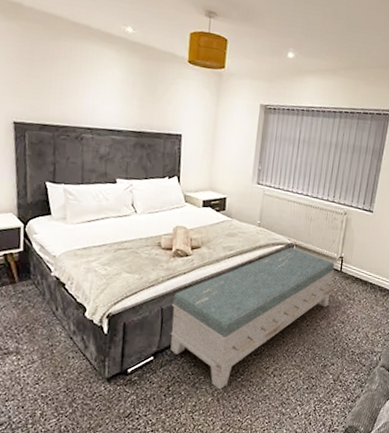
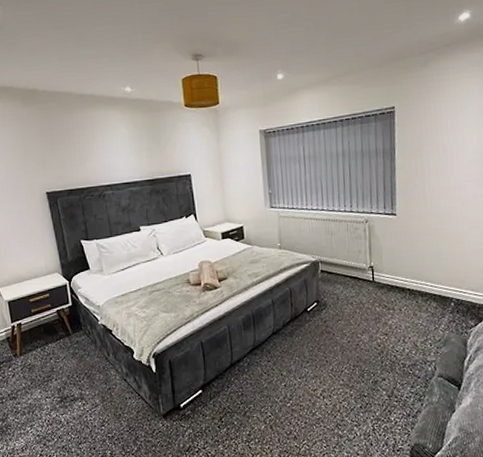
ottoman: present [170,248,335,390] -> none [210,265,368,417]

